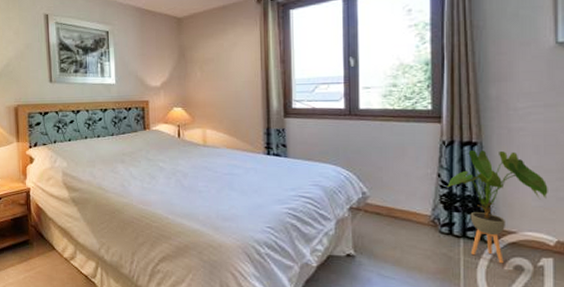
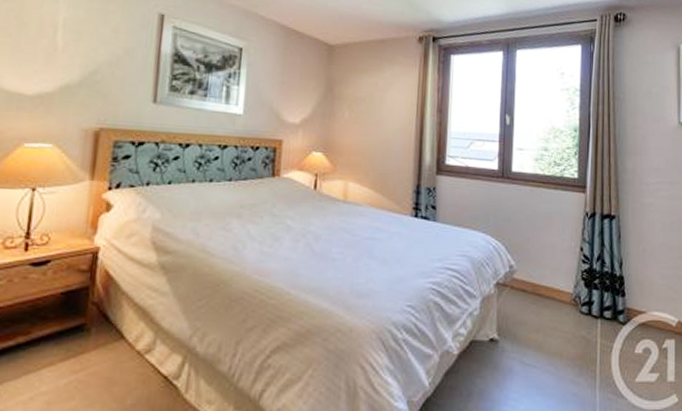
house plant: present [447,150,548,264] -> none [588,224,672,347]

